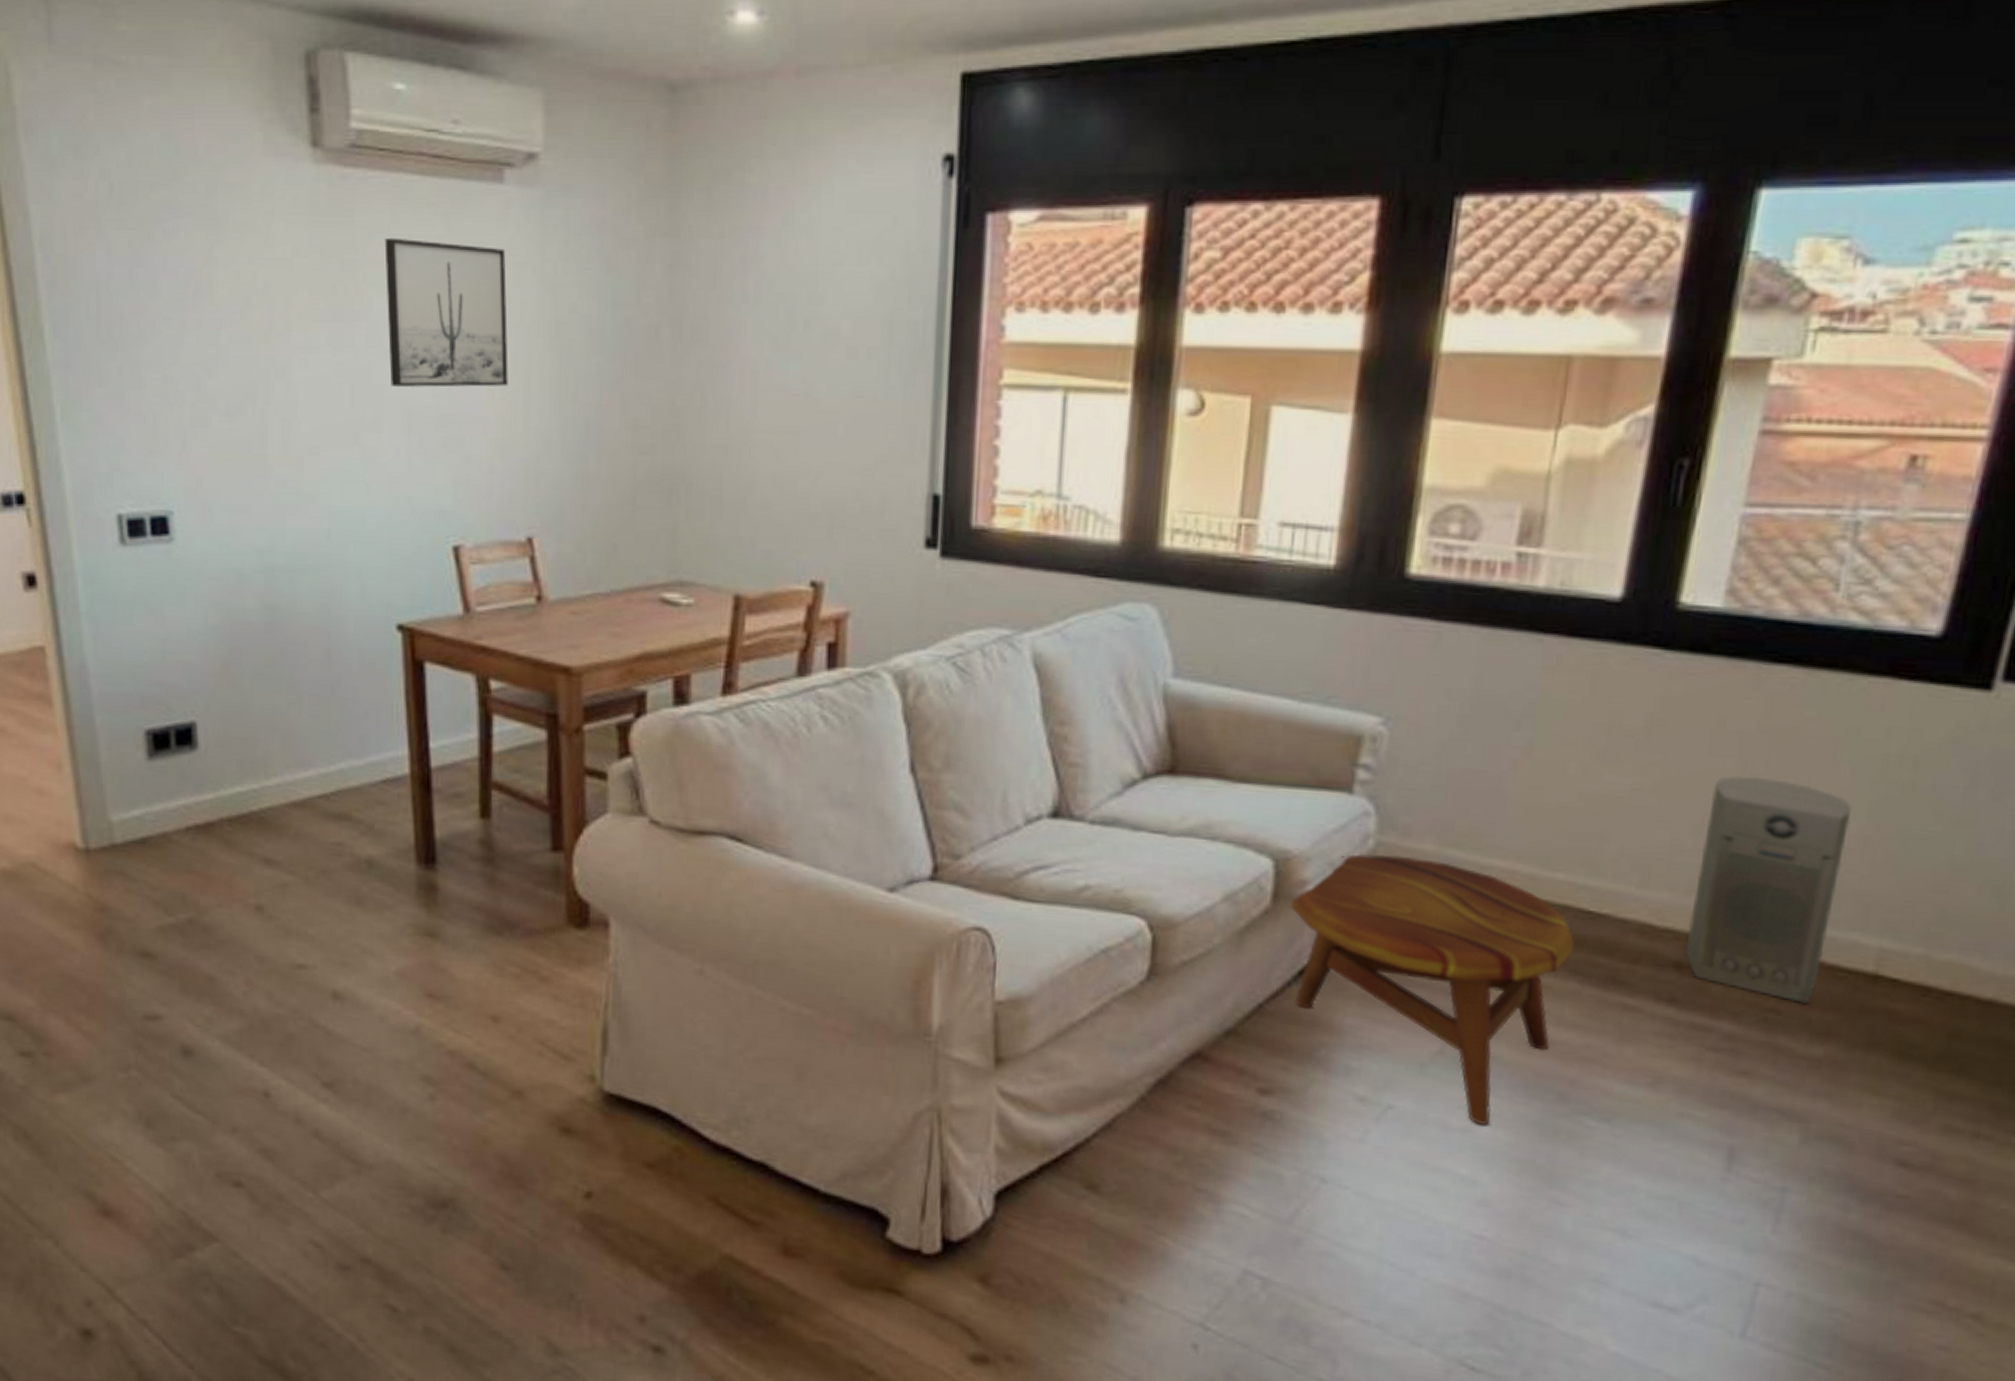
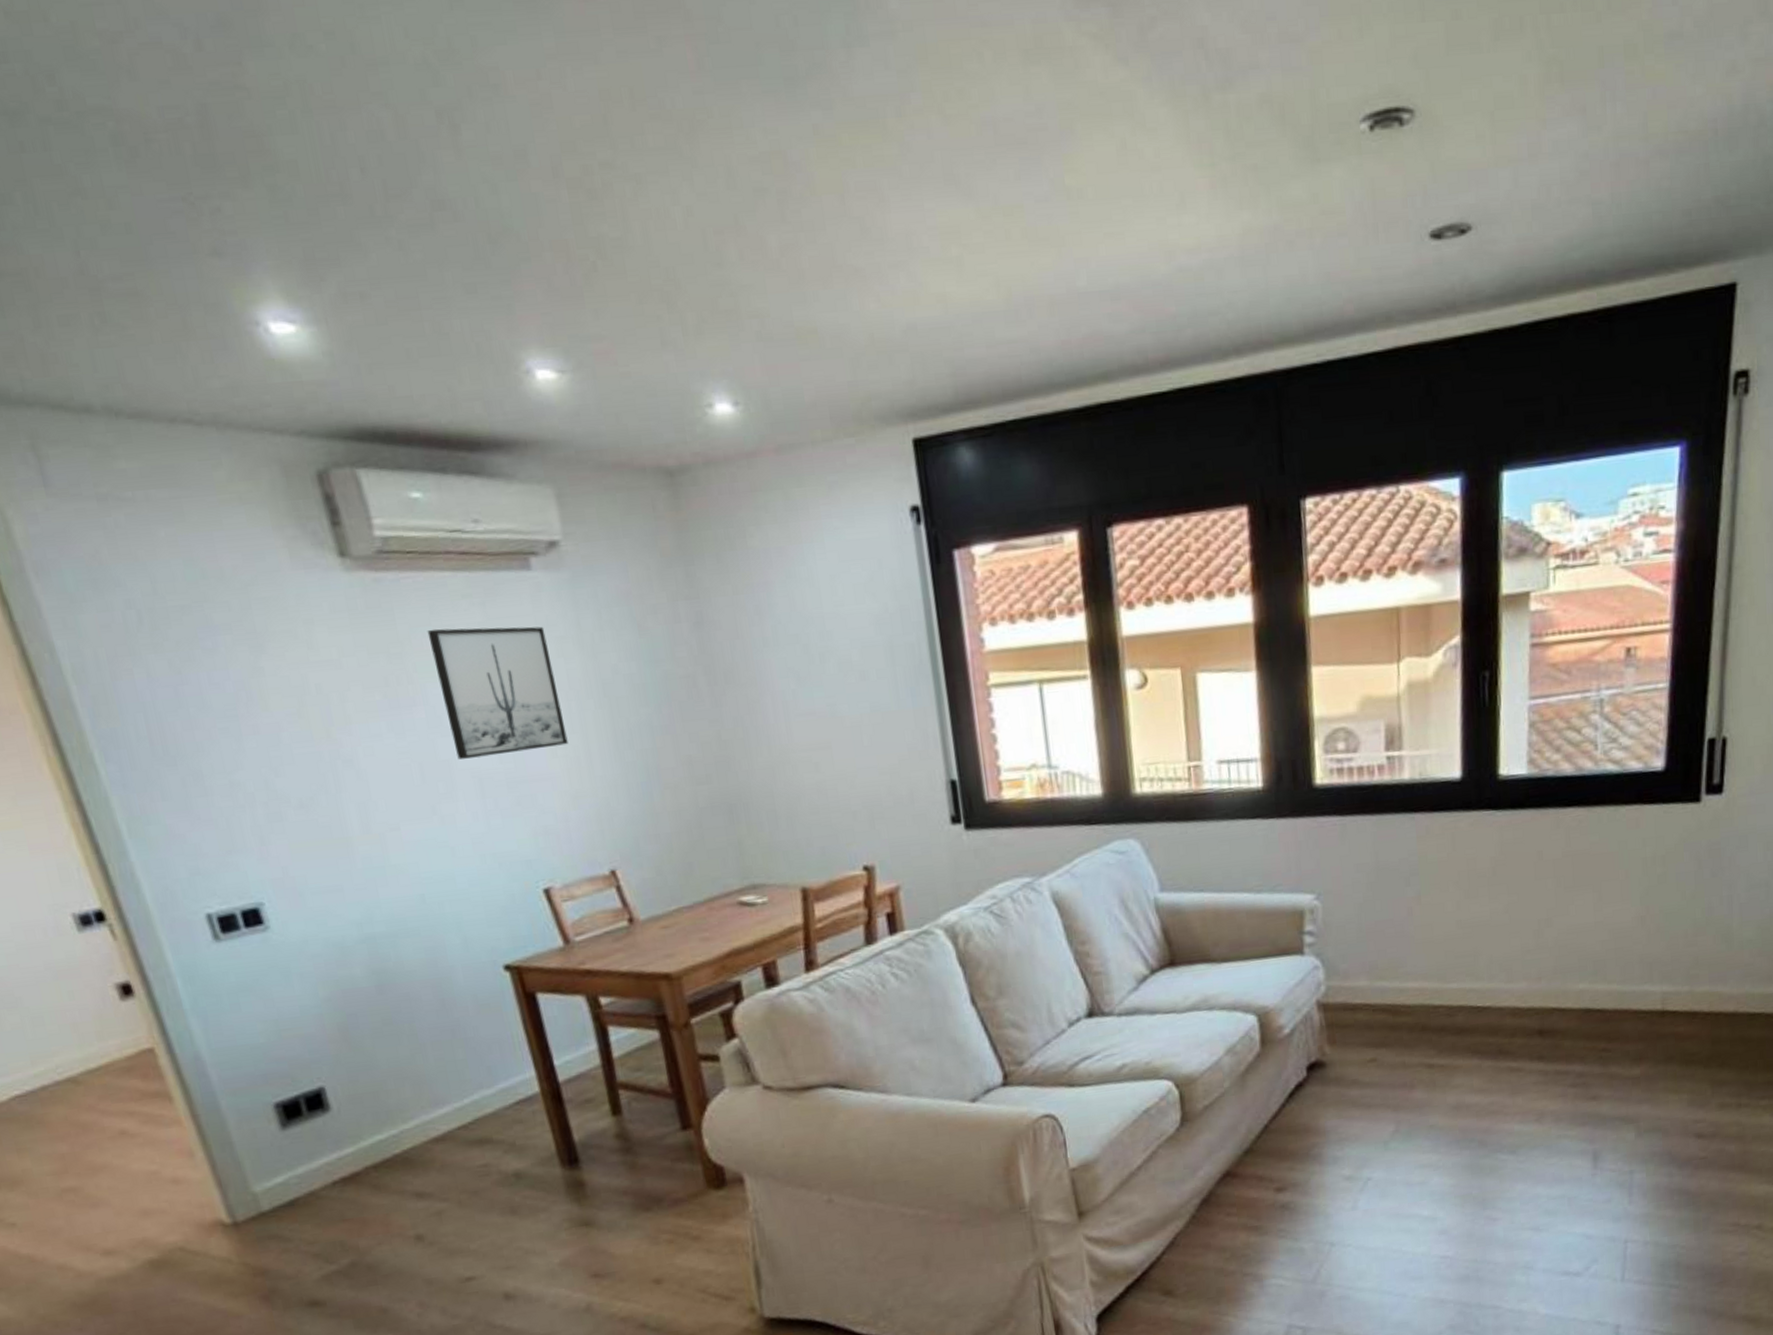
side table: present [1289,853,1575,1125] -> none [1274,991,1472,1177]
air purifier: present [1685,775,1853,1004] -> none [1542,888,1631,1042]

